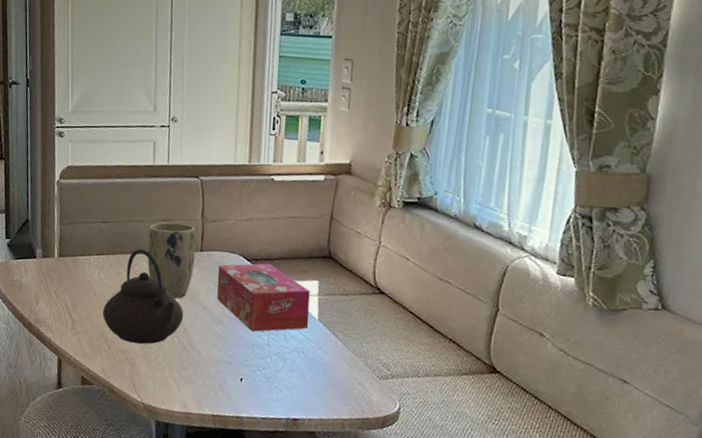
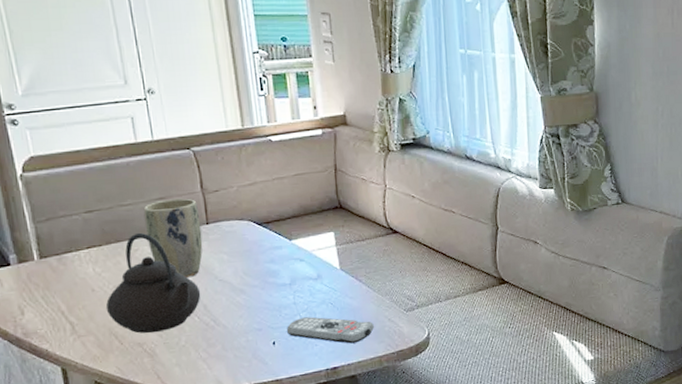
tissue box: present [217,263,310,332] -> none [229,223,332,294]
remote control: none [256,360,343,400] -> present [287,316,374,344]

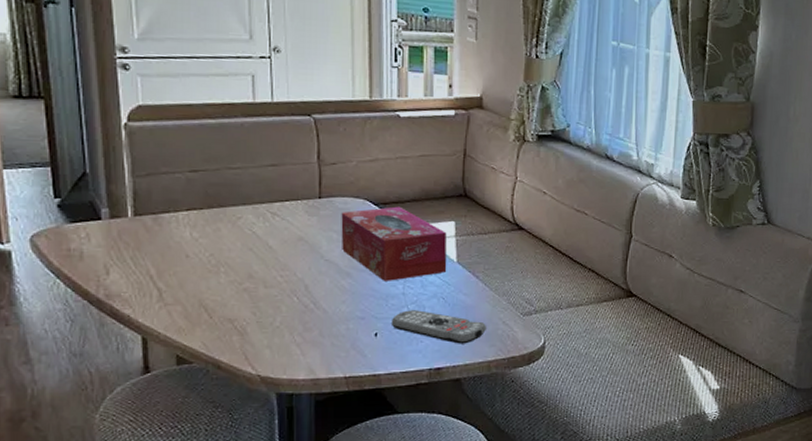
teapot: present [105,232,201,334] -> none [198,199,304,308]
plant pot: present [143,198,203,278] -> none [252,167,313,253]
tissue box: none [229,223,332,294] -> present [341,206,447,281]

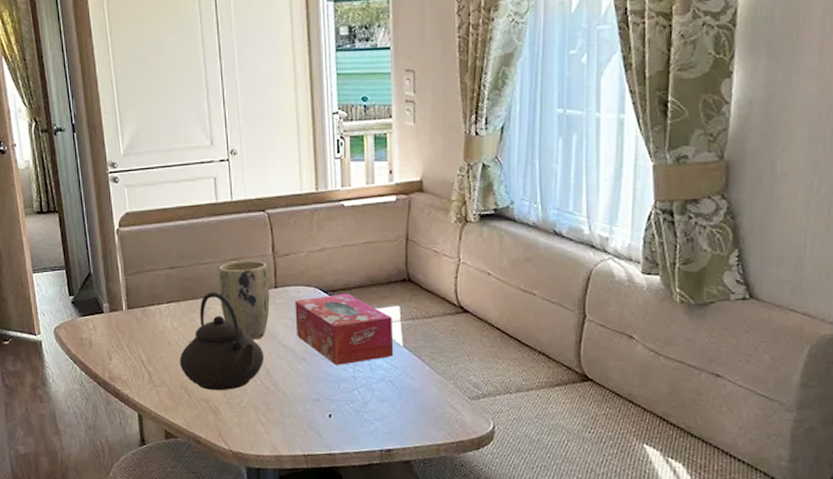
teapot: none [198,199,304,308] -> present [179,291,264,390]
plant pot: none [252,167,313,253] -> present [218,260,270,340]
remote control: present [392,310,486,344] -> none [344,393,434,427]

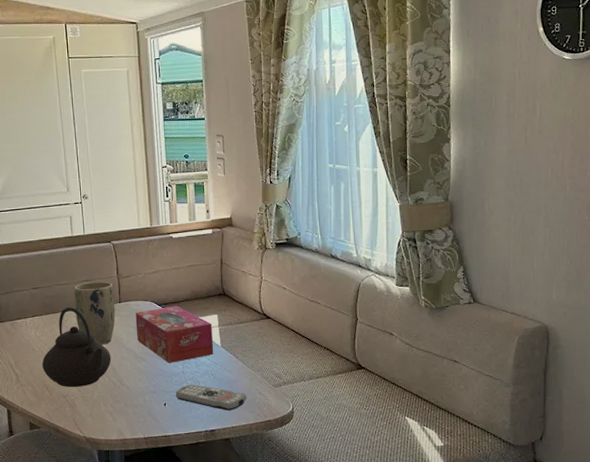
remote control: none [344,393,434,427] -> present [176,385,247,411]

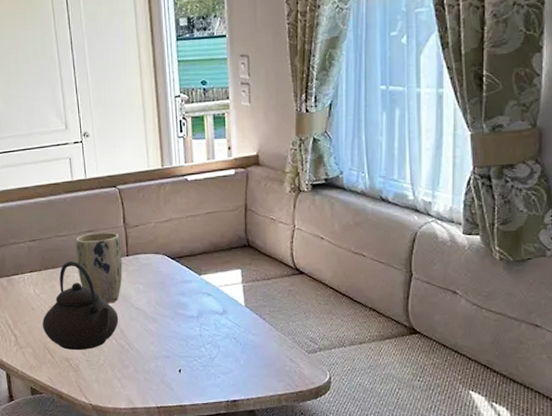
tissue box: present [135,305,214,363] -> none [145,259,237,325]
remote control: present [176,385,247,411] -> none [192,349,275,379]

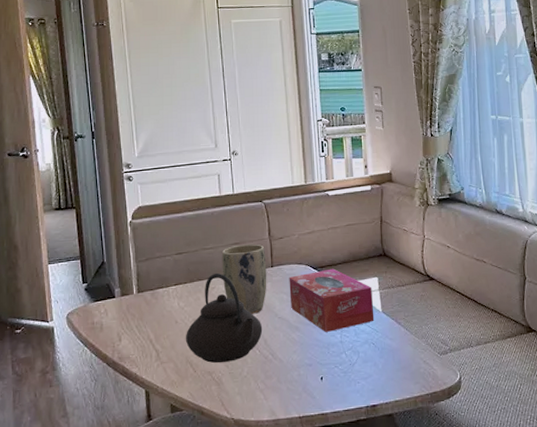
tissue box: none [145,259,237,325] -> present [289,268,375,332]

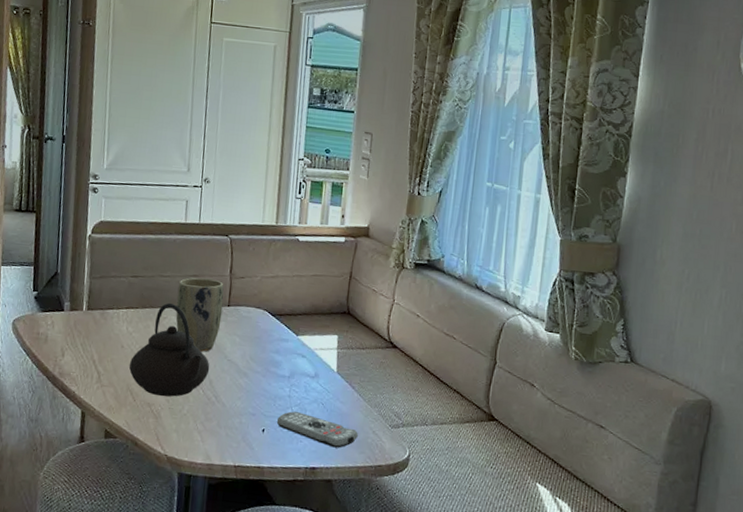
tissue box: present [289,268,375,332] -> none [242,318,330,384]
remote control: none [334,355,410,383] -> present [277,411,358,448]

